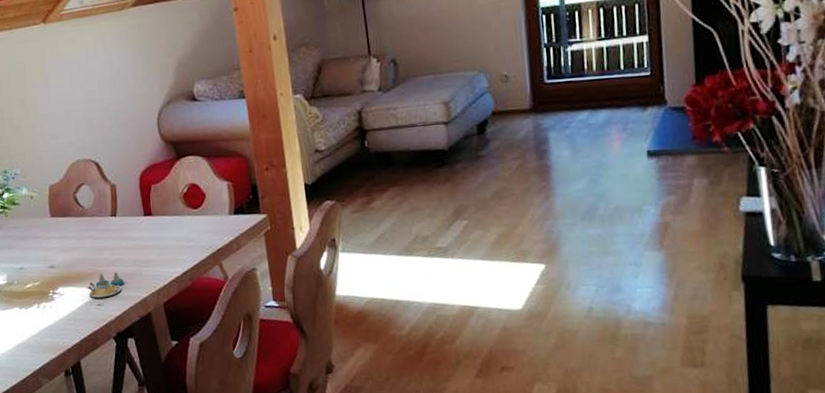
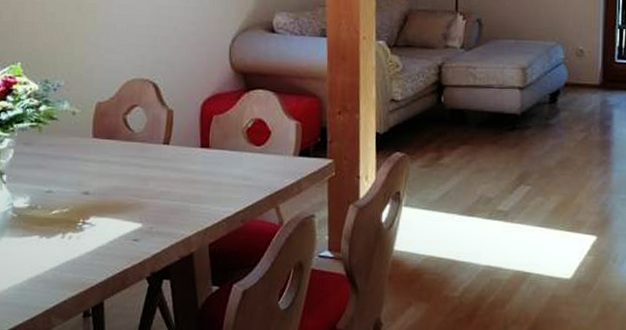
salt and pepper shaker set: present [88,272,124,299] -> none [124,205,168,233]

